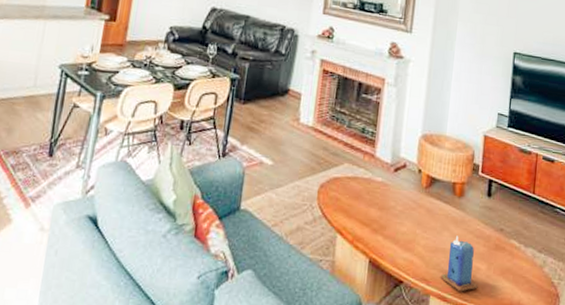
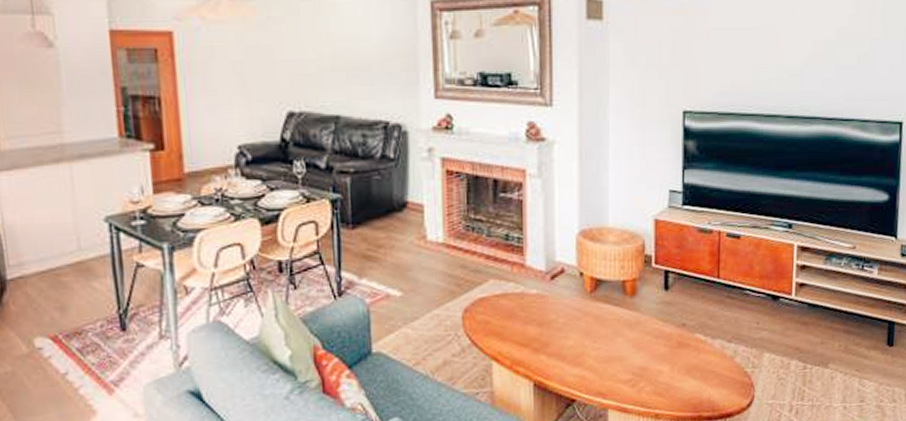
candle: present [440,236,478,292] -> none [617,340,662,400]

